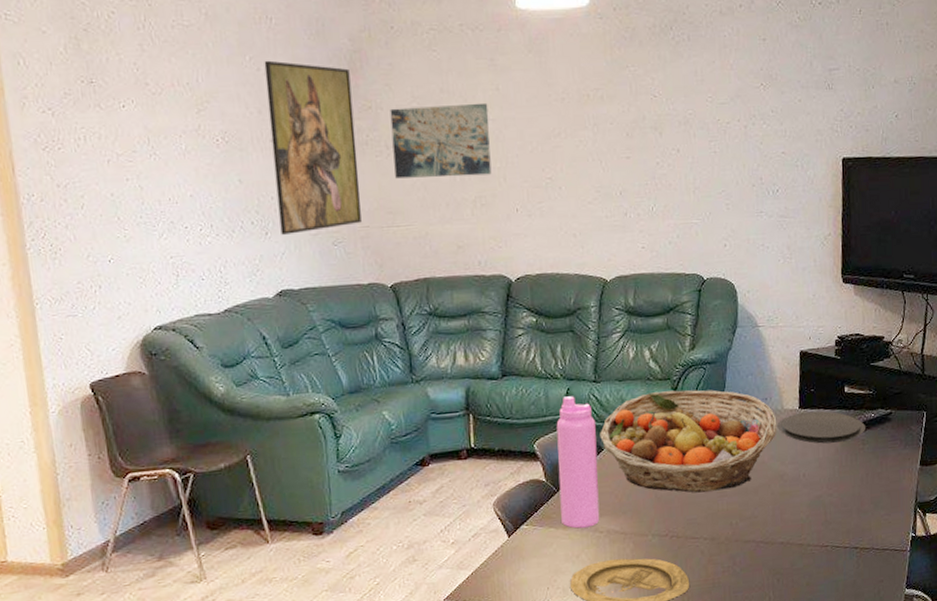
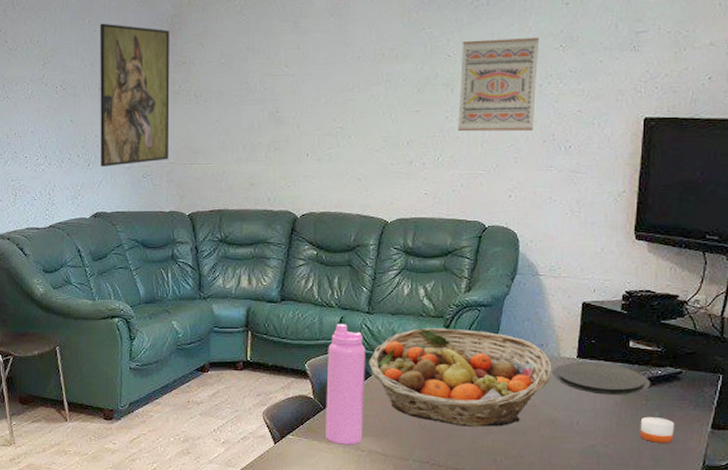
wall art: present [390,102,492,179] -> none [201,60,288,124]
wall art: none [666,76,742,179] -> present [458,38,539,132]
candle: none [859,459,889,486] -> present [640,416,675,443]

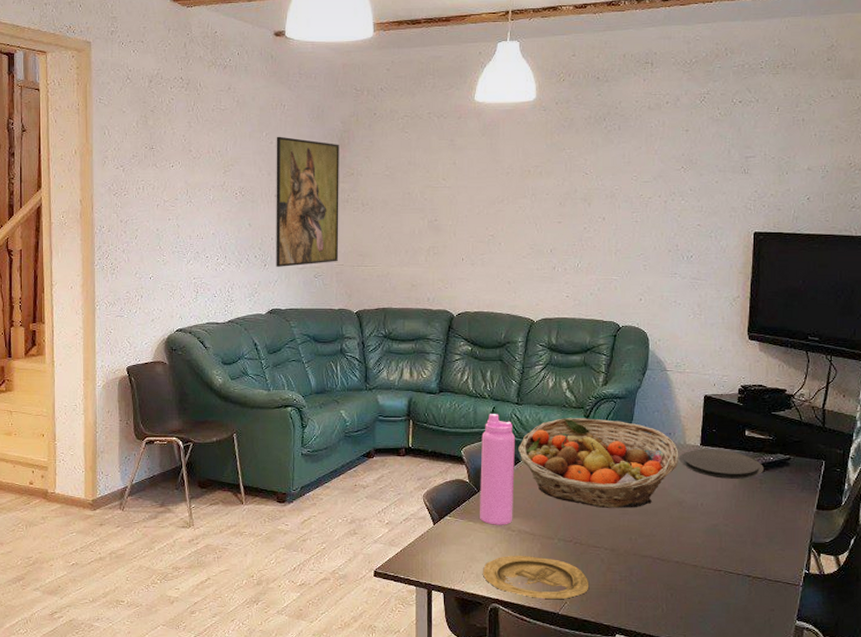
wall art: present [458,38,539,132] -> none [594,160,663,242]
candle: present [640,416,675,443] -> none [756,498,785,522]

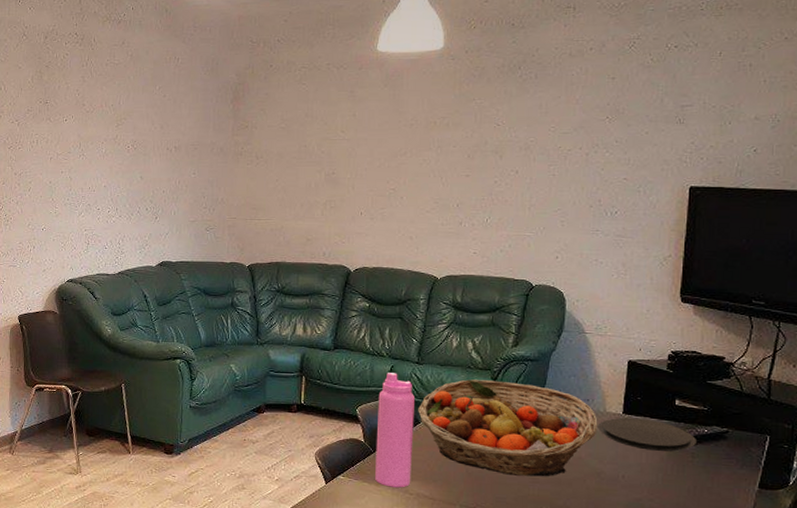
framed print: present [276,136,339,267] -> none [167,89,234,220]

